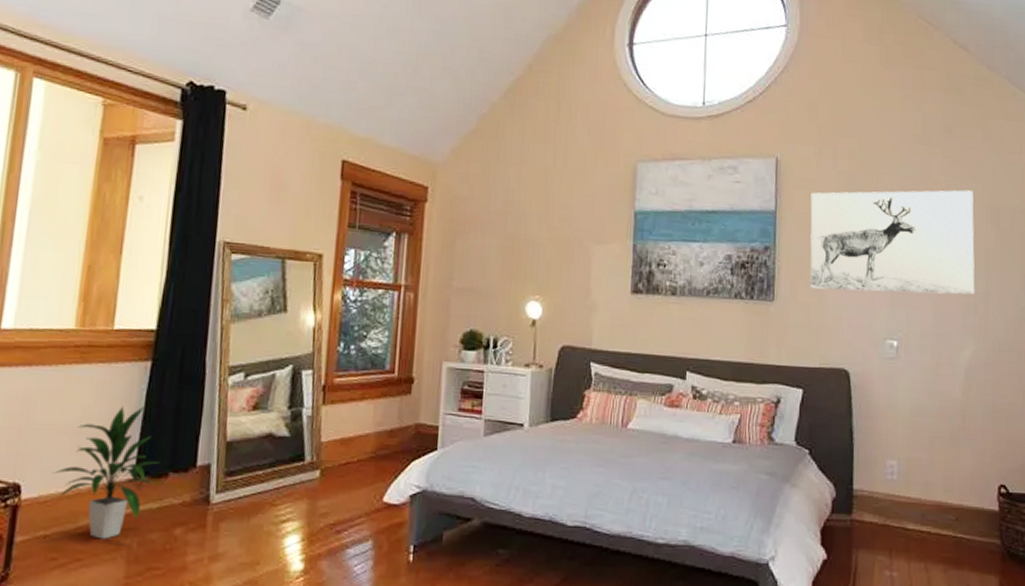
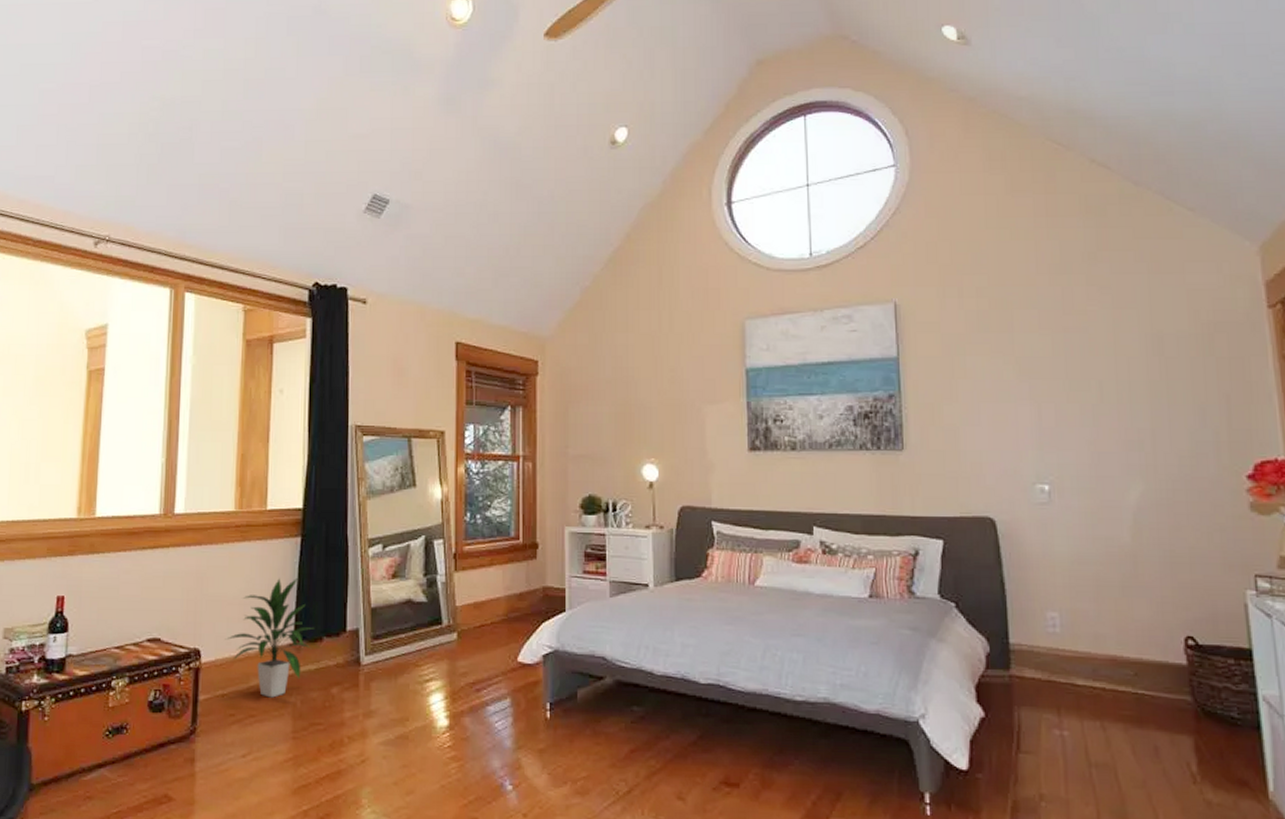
wall art: present [810,190,975,295] -> none [936,318,1139,435]

